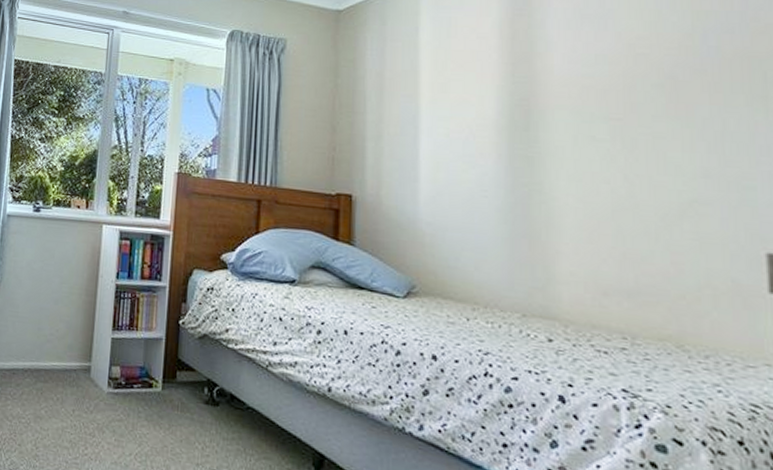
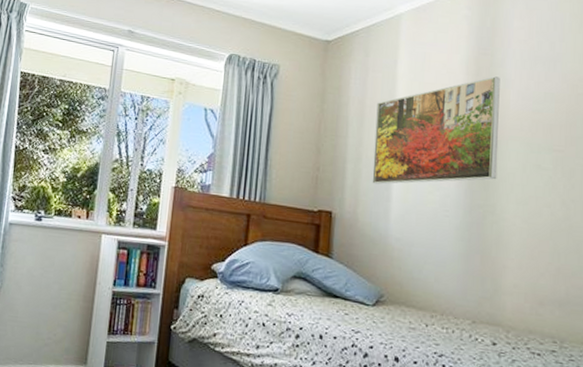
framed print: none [396,39,543,164] -> present [372,76,500,185]

